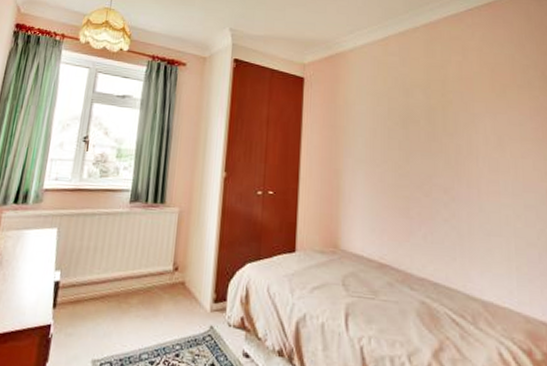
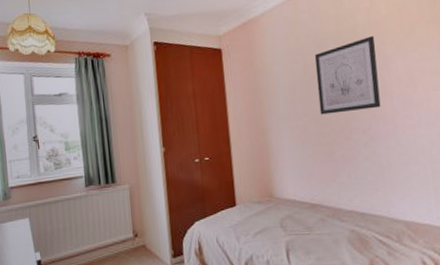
wall art: none [400,91,465,168] -> present [314,36,381,115]

